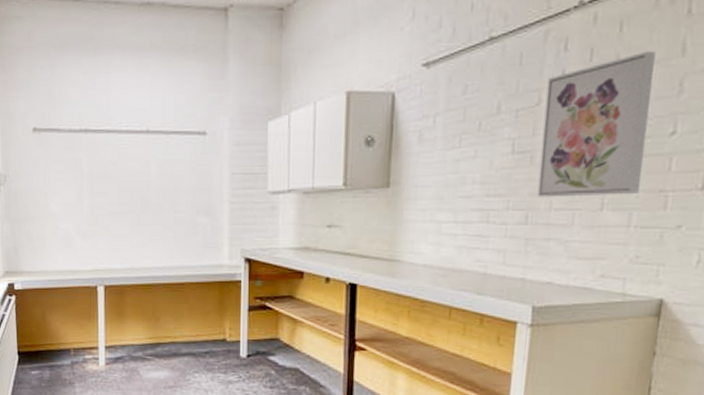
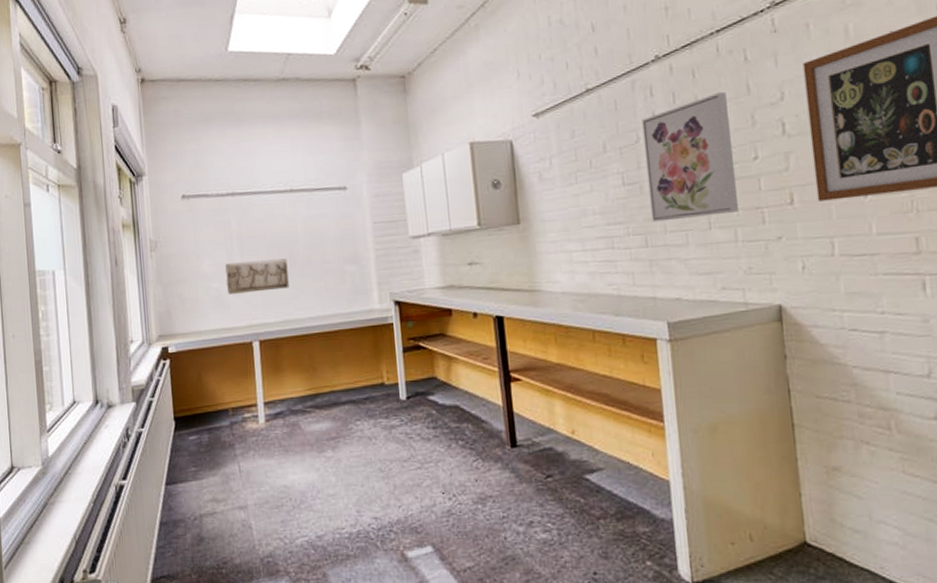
relief sculpture: none [73,204,138,236] -> present [225,258,289,294]

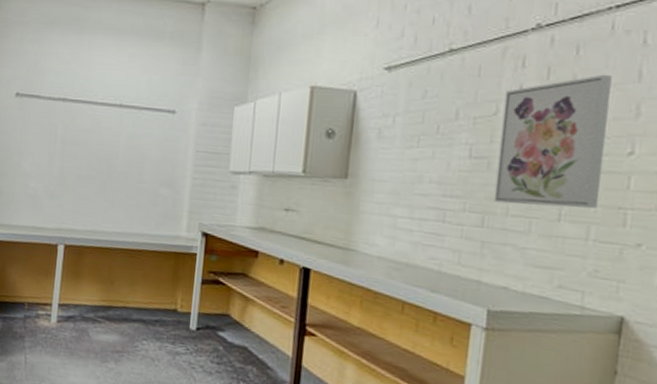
relief sculpture: present [225,258,289,294] -> none [43,166,105,200]

